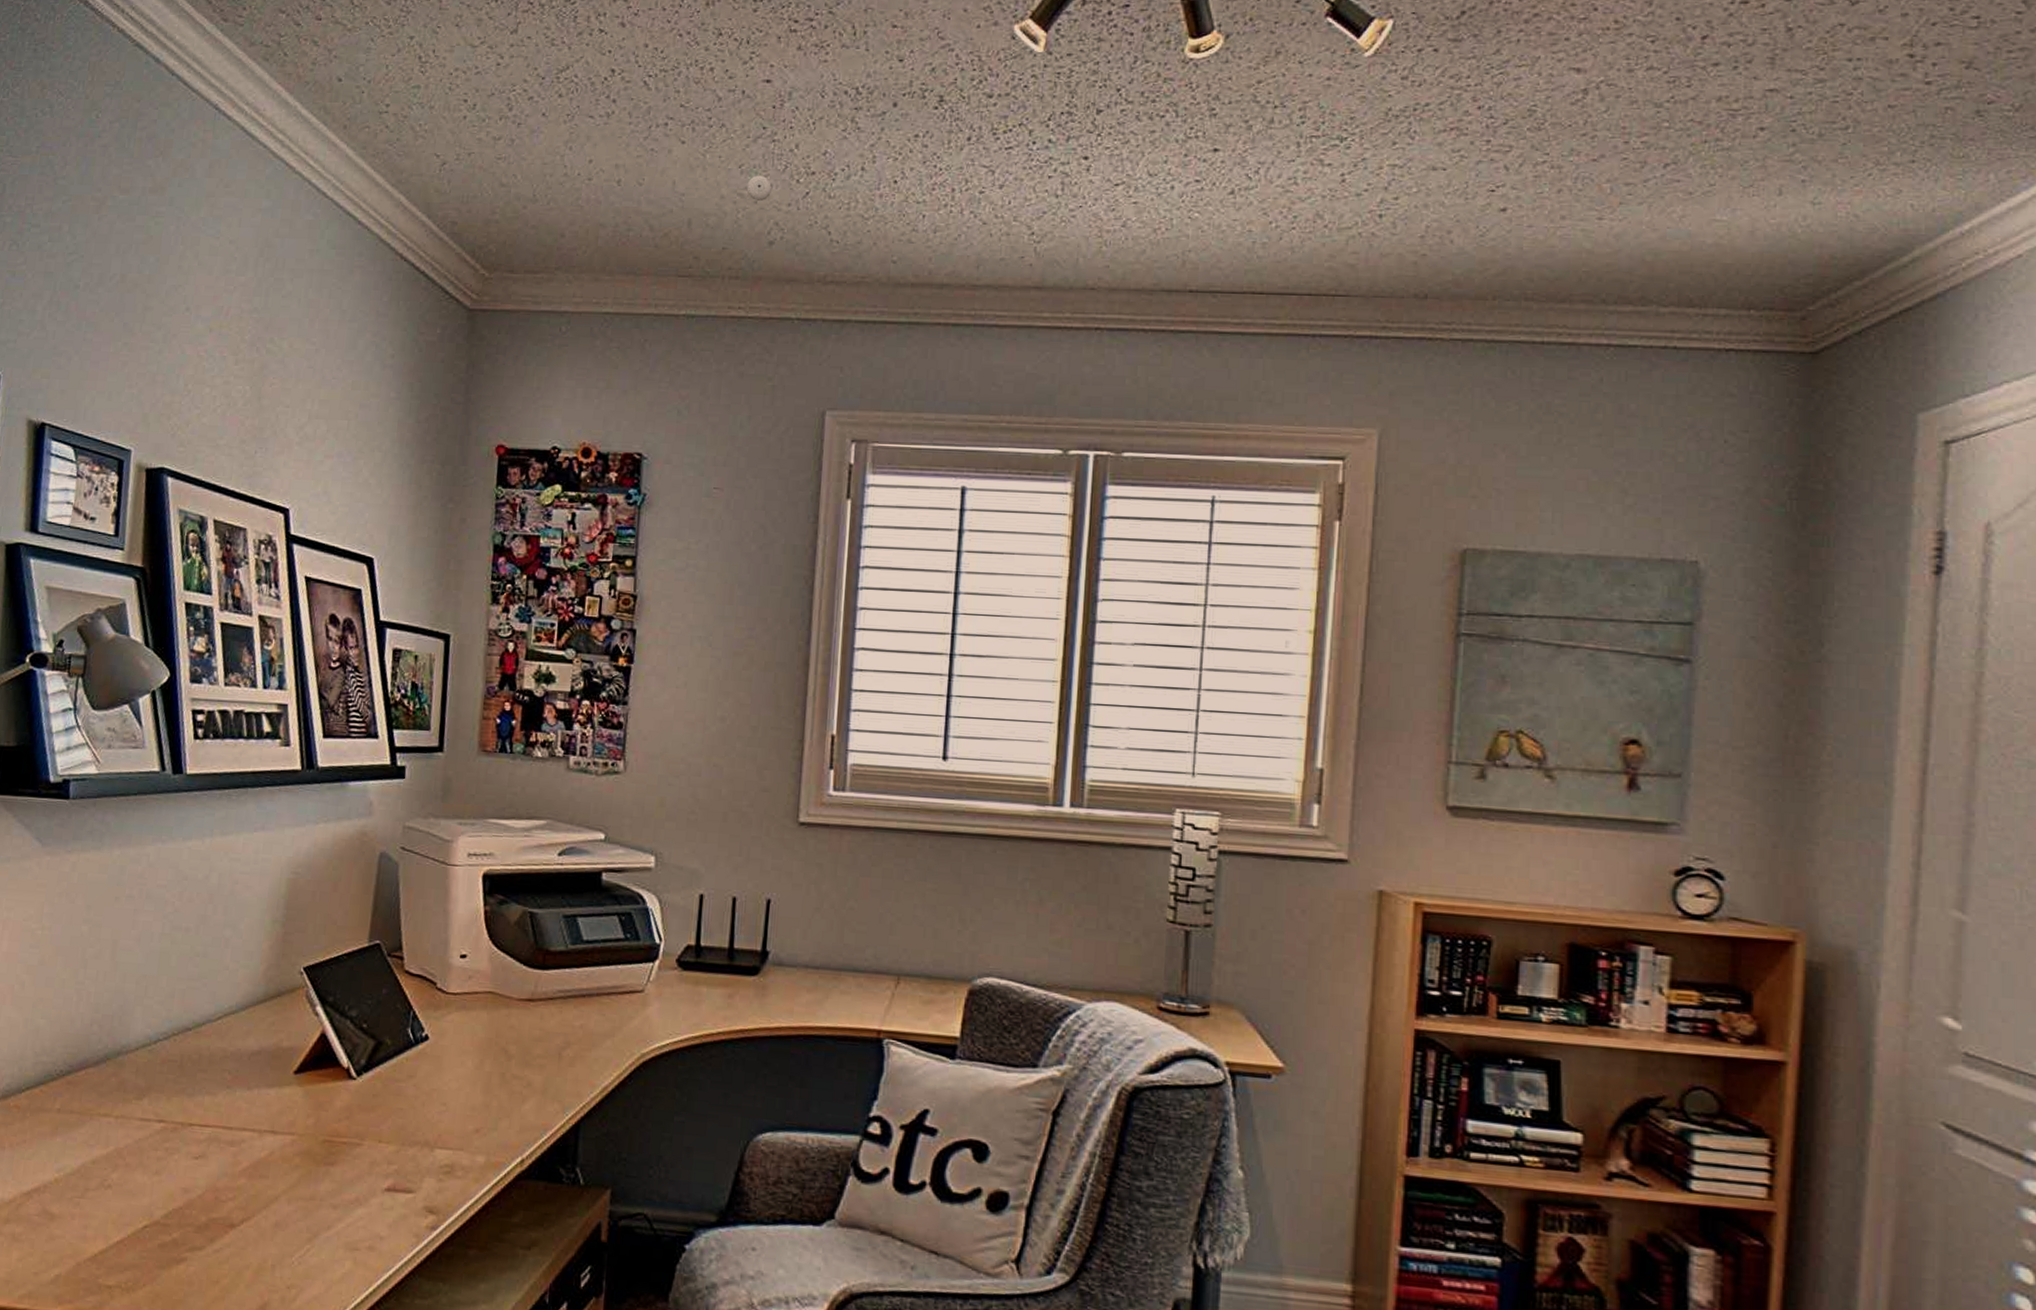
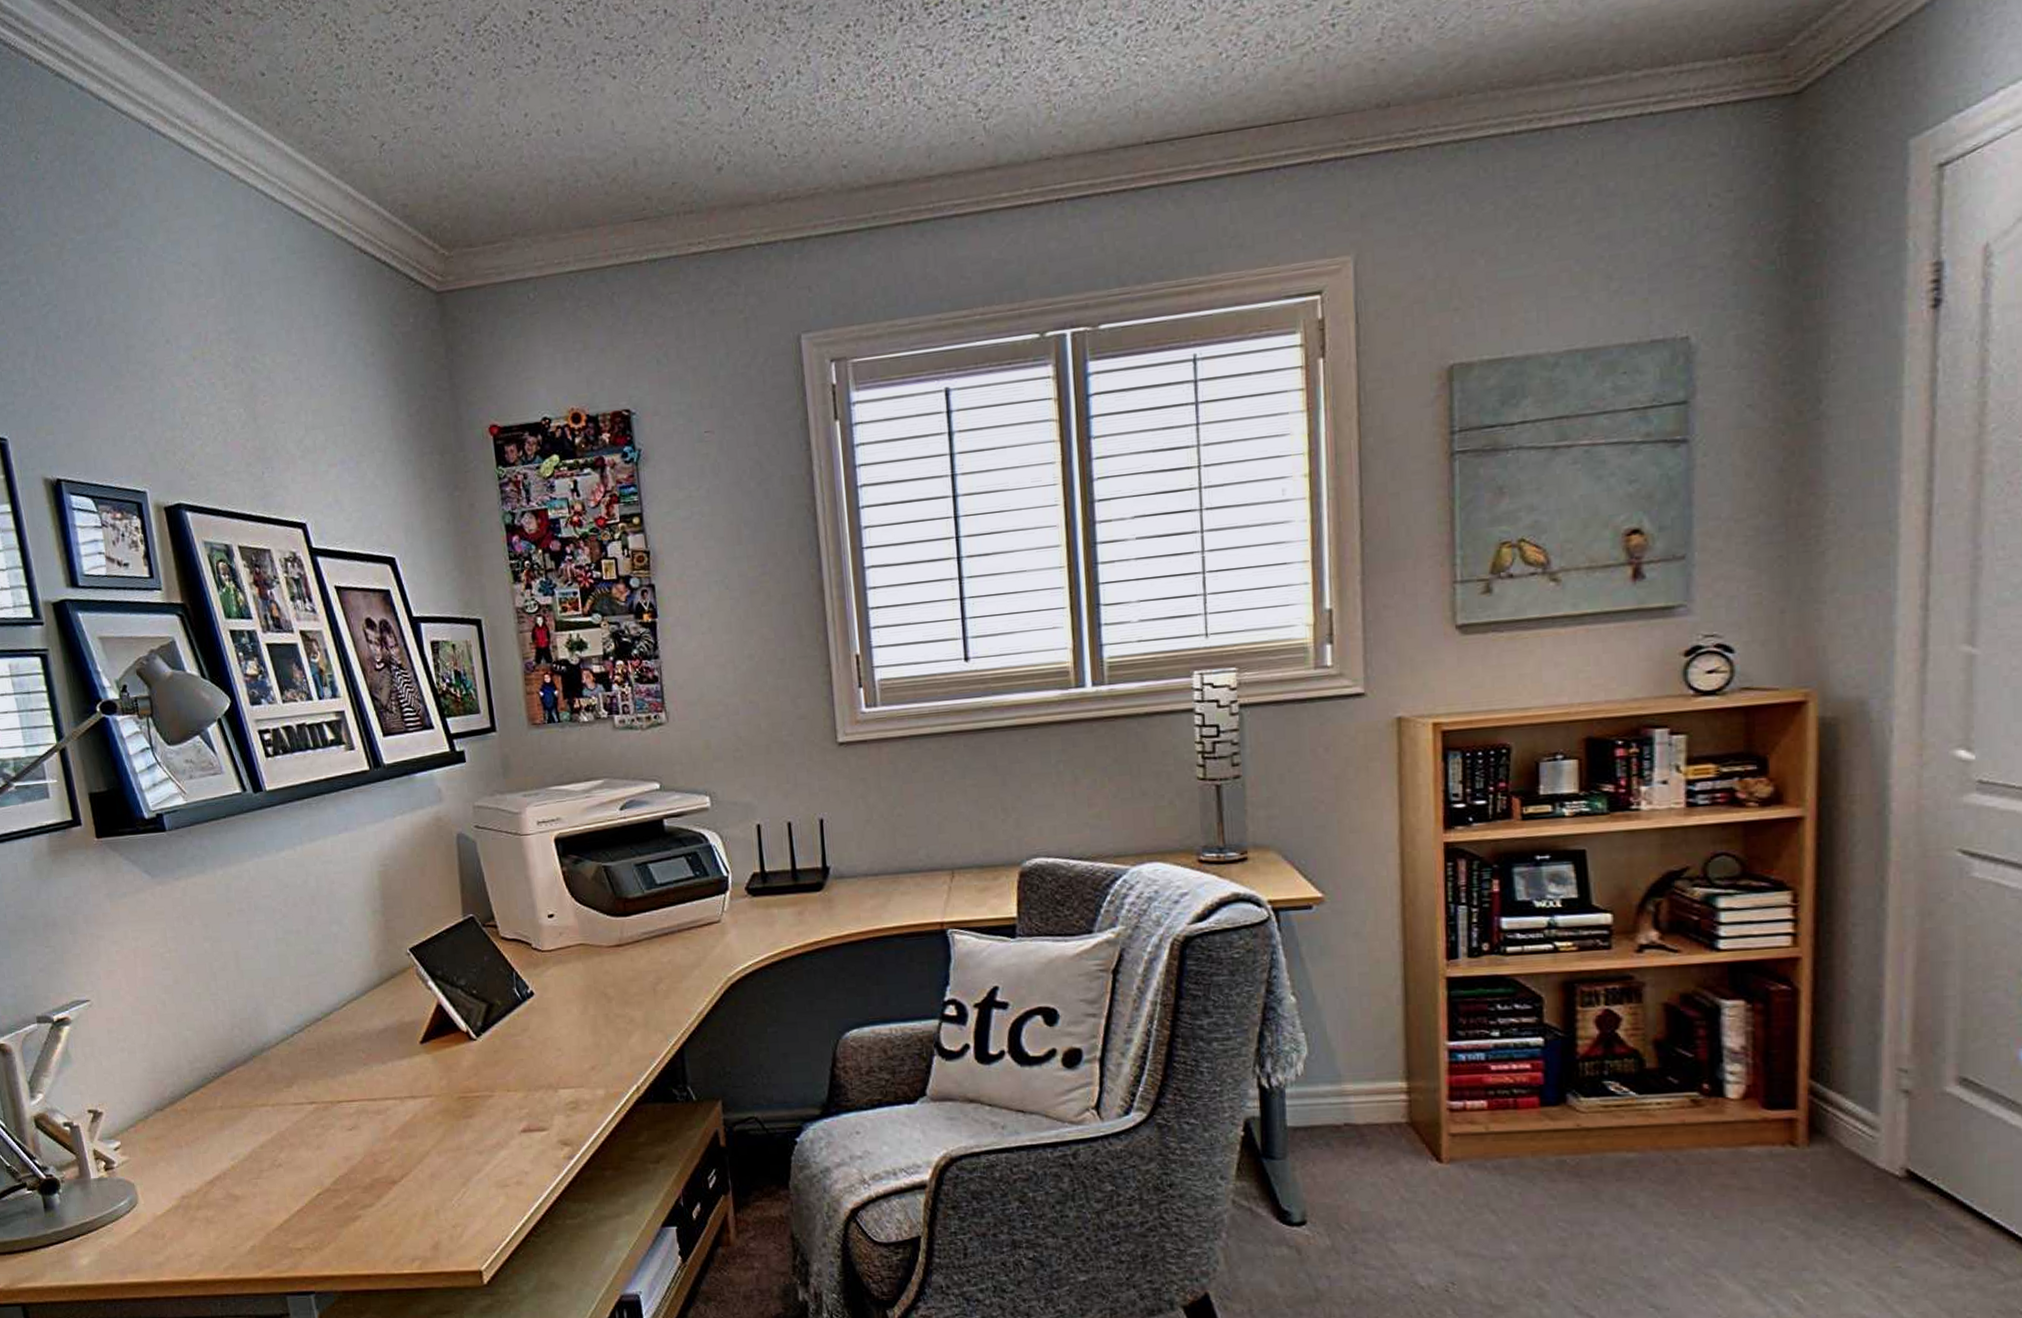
smoke detector: present [746,175,772,202] -> none [685,98,711,127]

